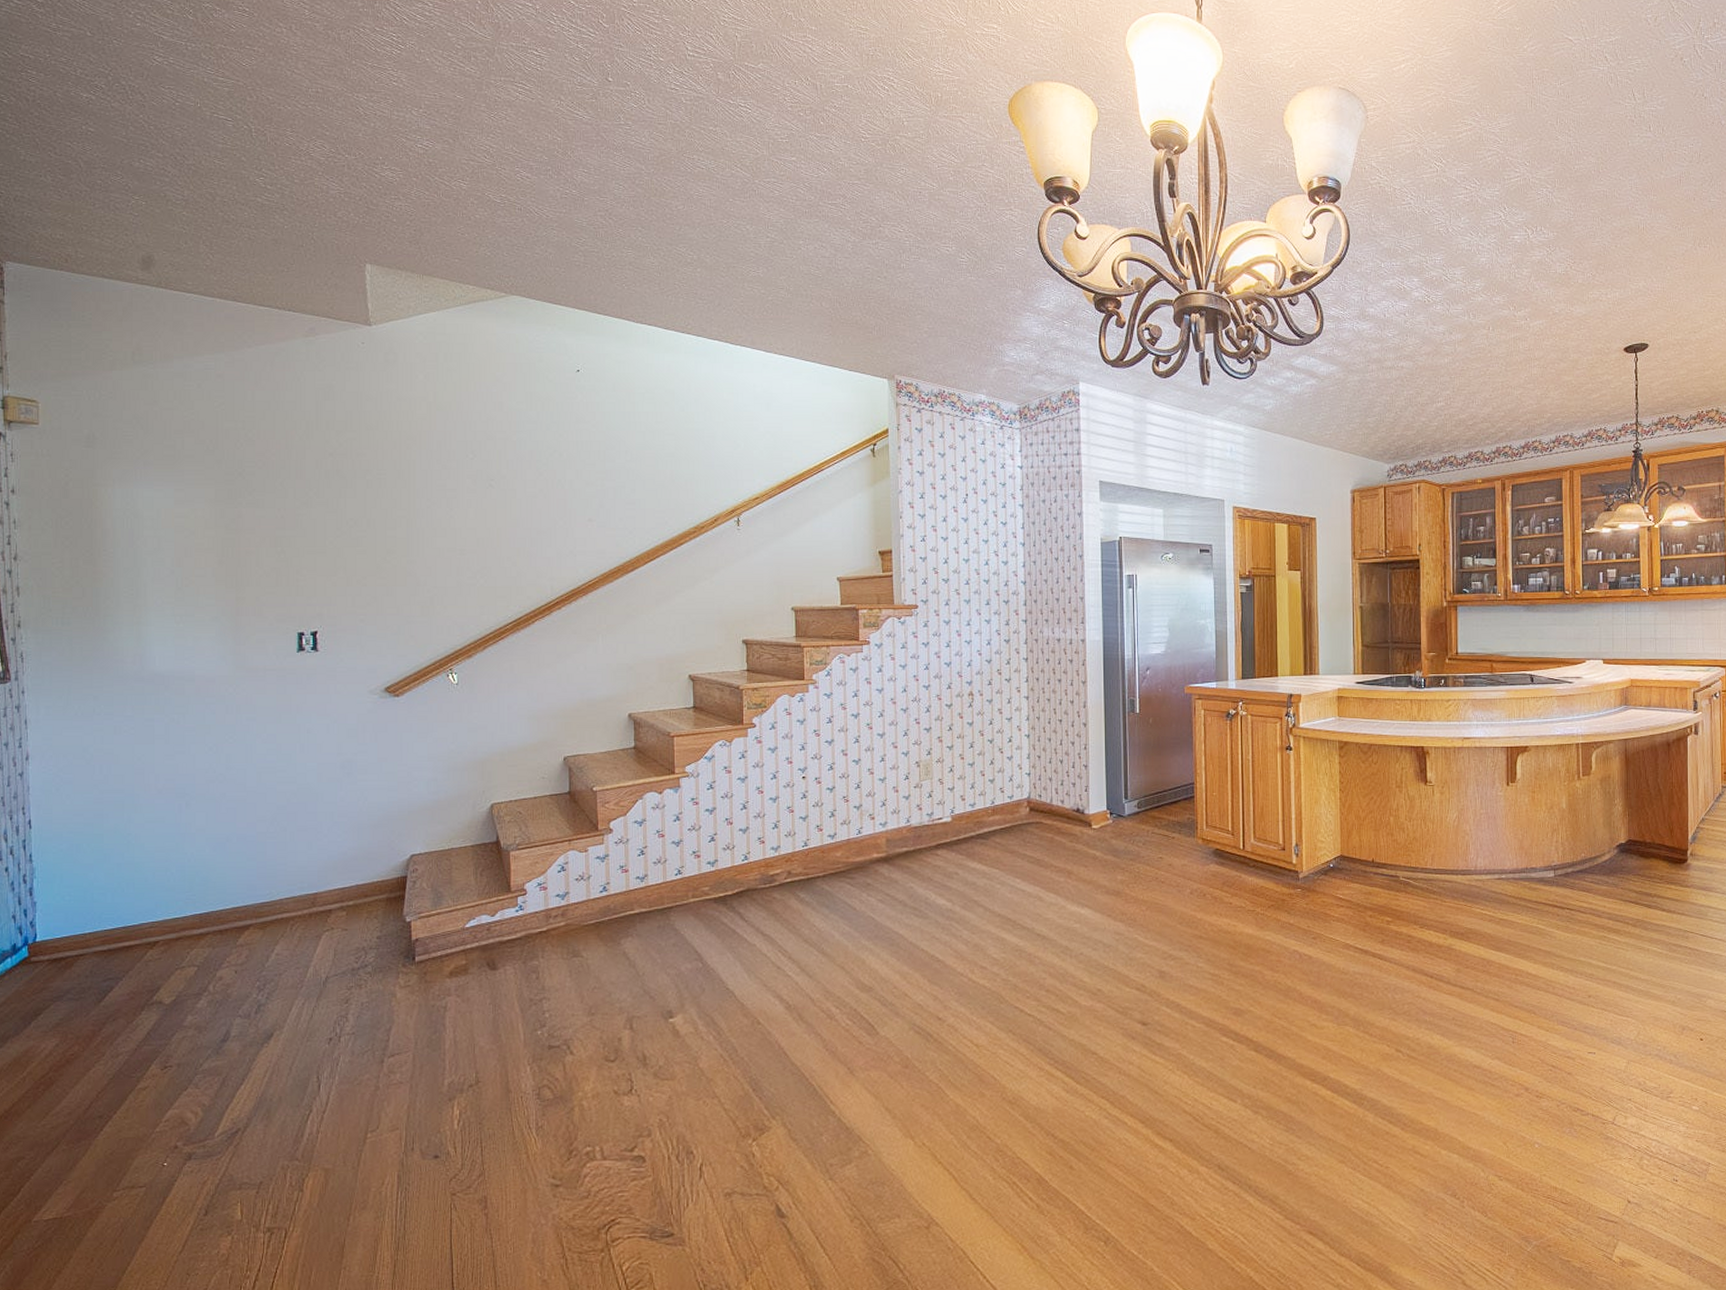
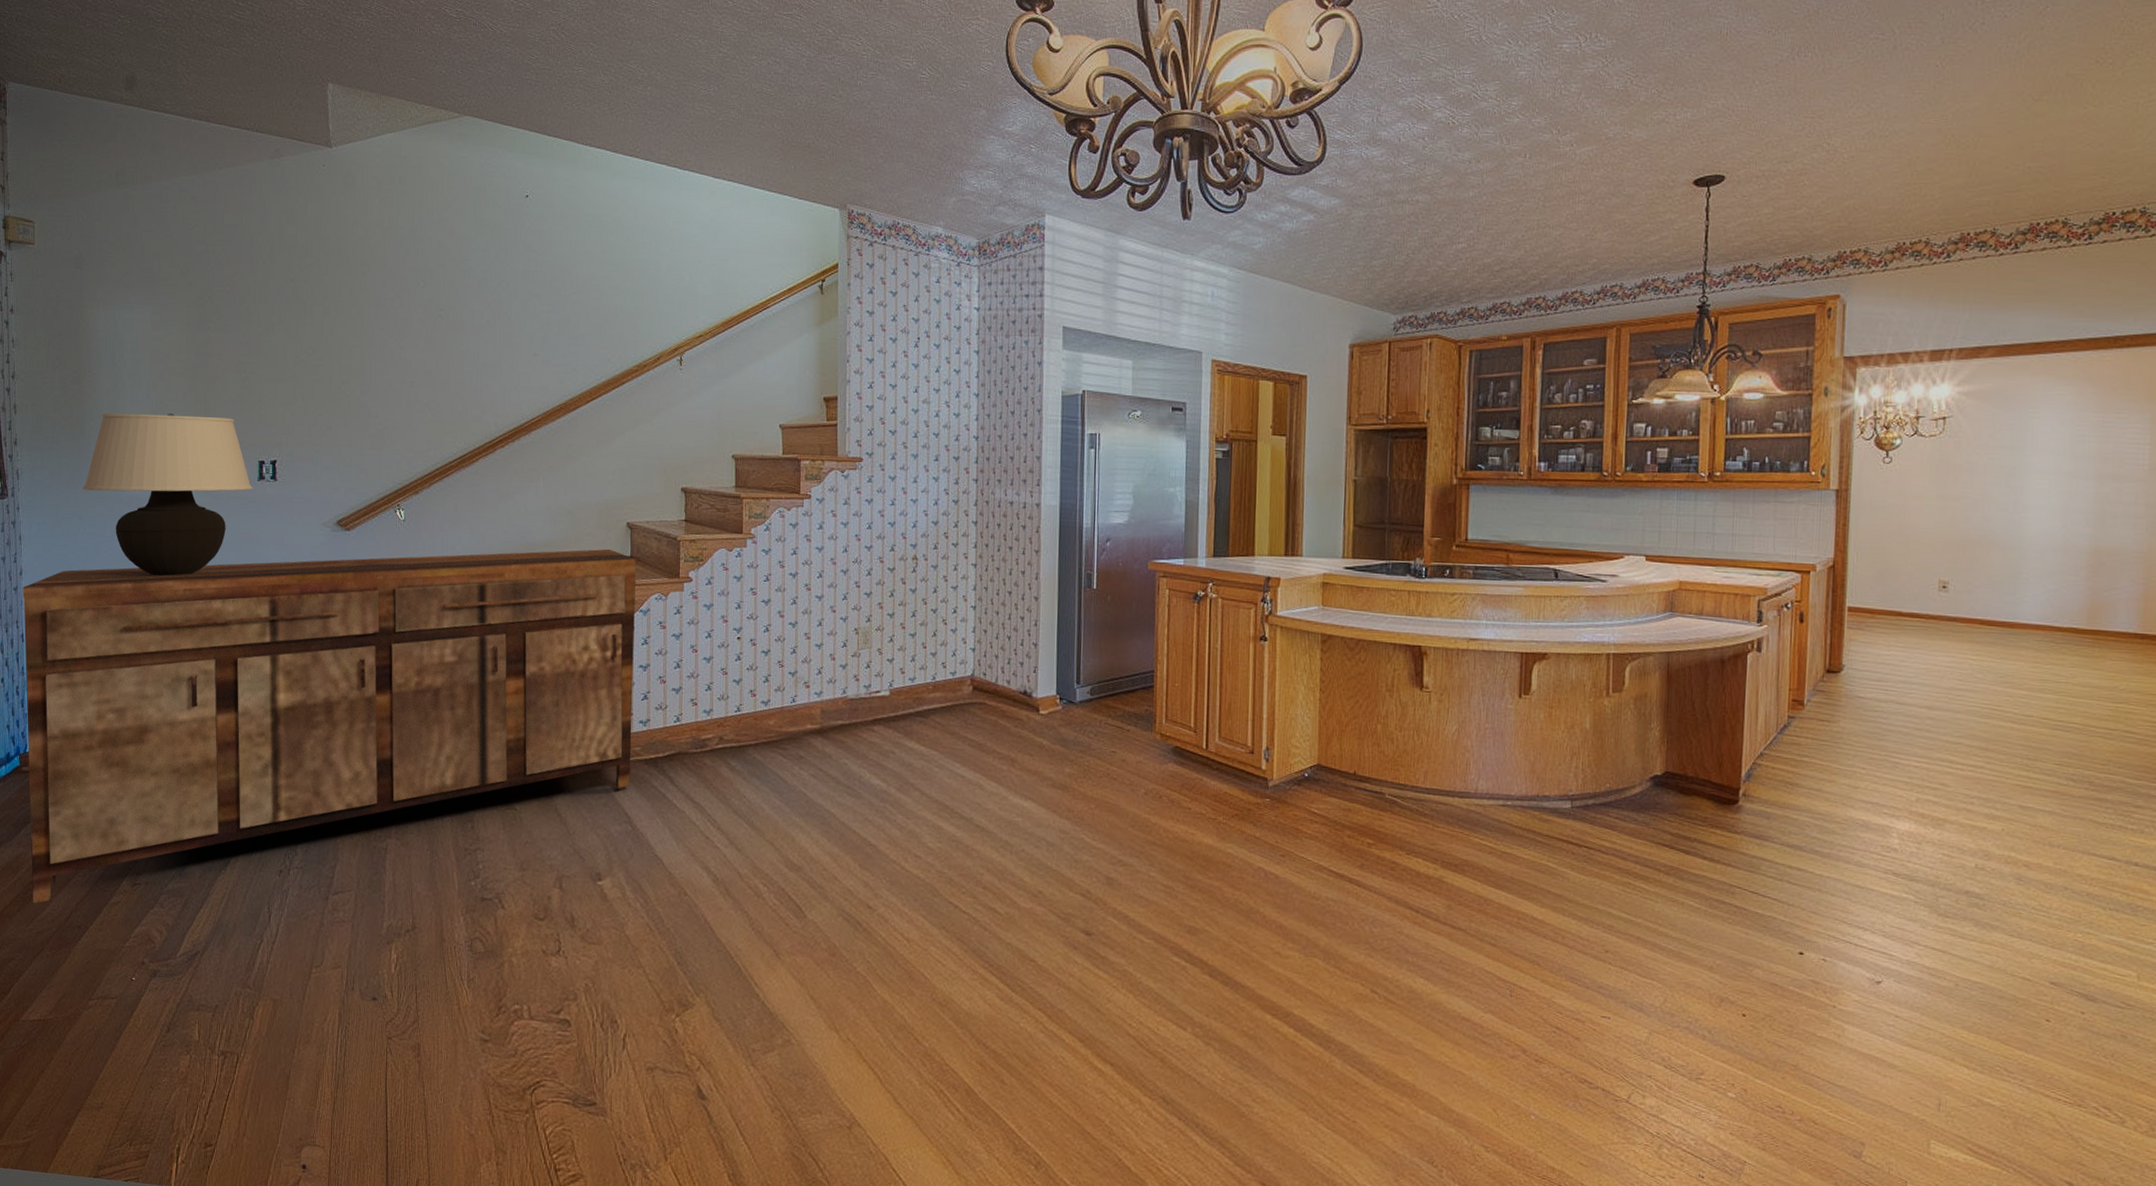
sideboard: none [29,700,700,1098] -> present [22,548,636,904]
table lamp: none [98,589,291,753] -> present [82,413,252,576]

